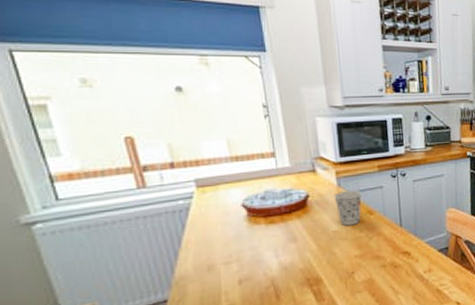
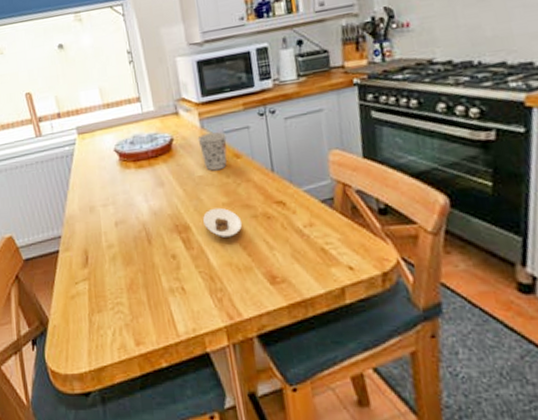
saucer: none [335,259,372,287] -> present [203,207,243,238]

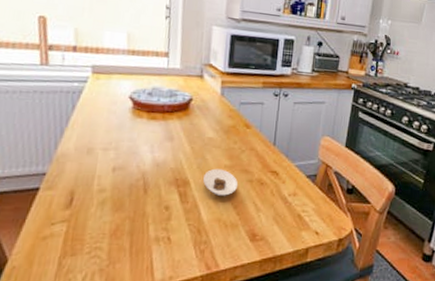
cup: present [197,132,227,171] -> none [215,101,242,136]

